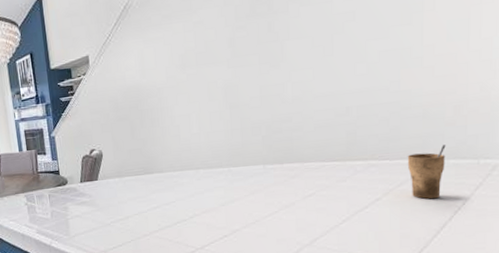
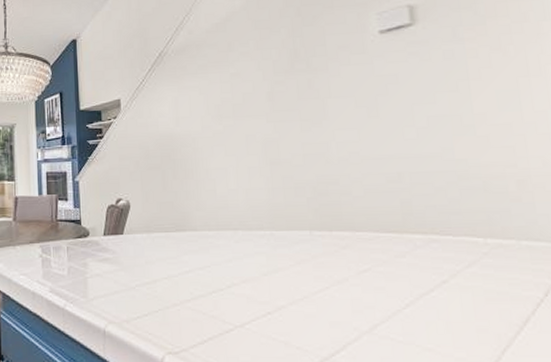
cup: present [407,145,446,199] -> none [472,223,518,286]

